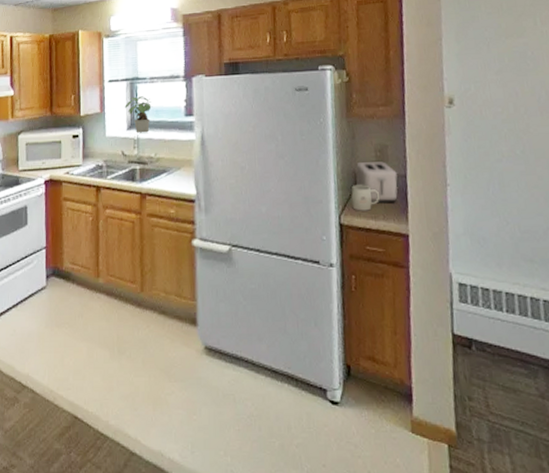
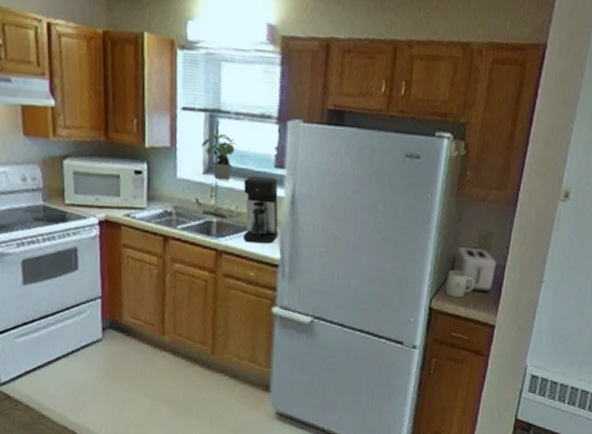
coffee maker: none [160,124,192,182] -> present [243,175,278,243]

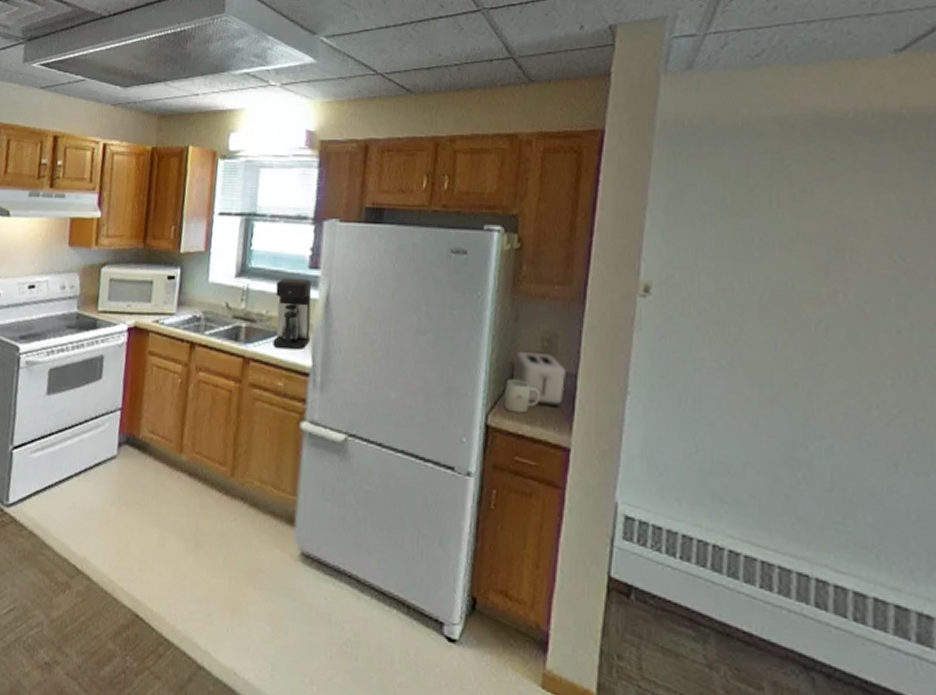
potted plant: present [201,133,237,181] -> none [235,237,270,284]

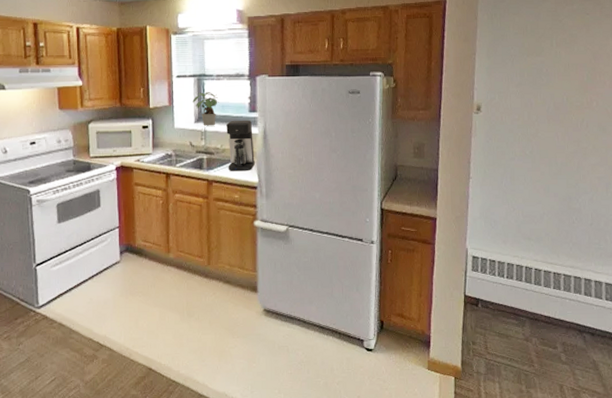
potted plant: none [235,237,270,284] -> present [192,92,219,126]
mug: present [504,379,540,413] -> none [392,176,415,198]
toaster: present [513,350,566,408] -> none [397,157,431,192]

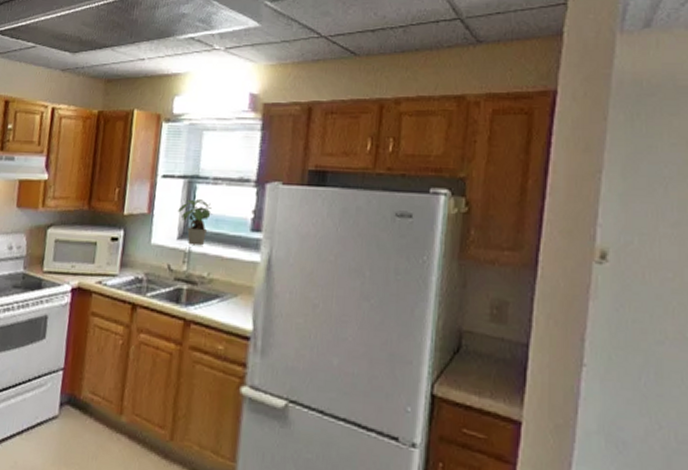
coffee maker: present [226,120,255,171] -> none [214,240,253,313]

